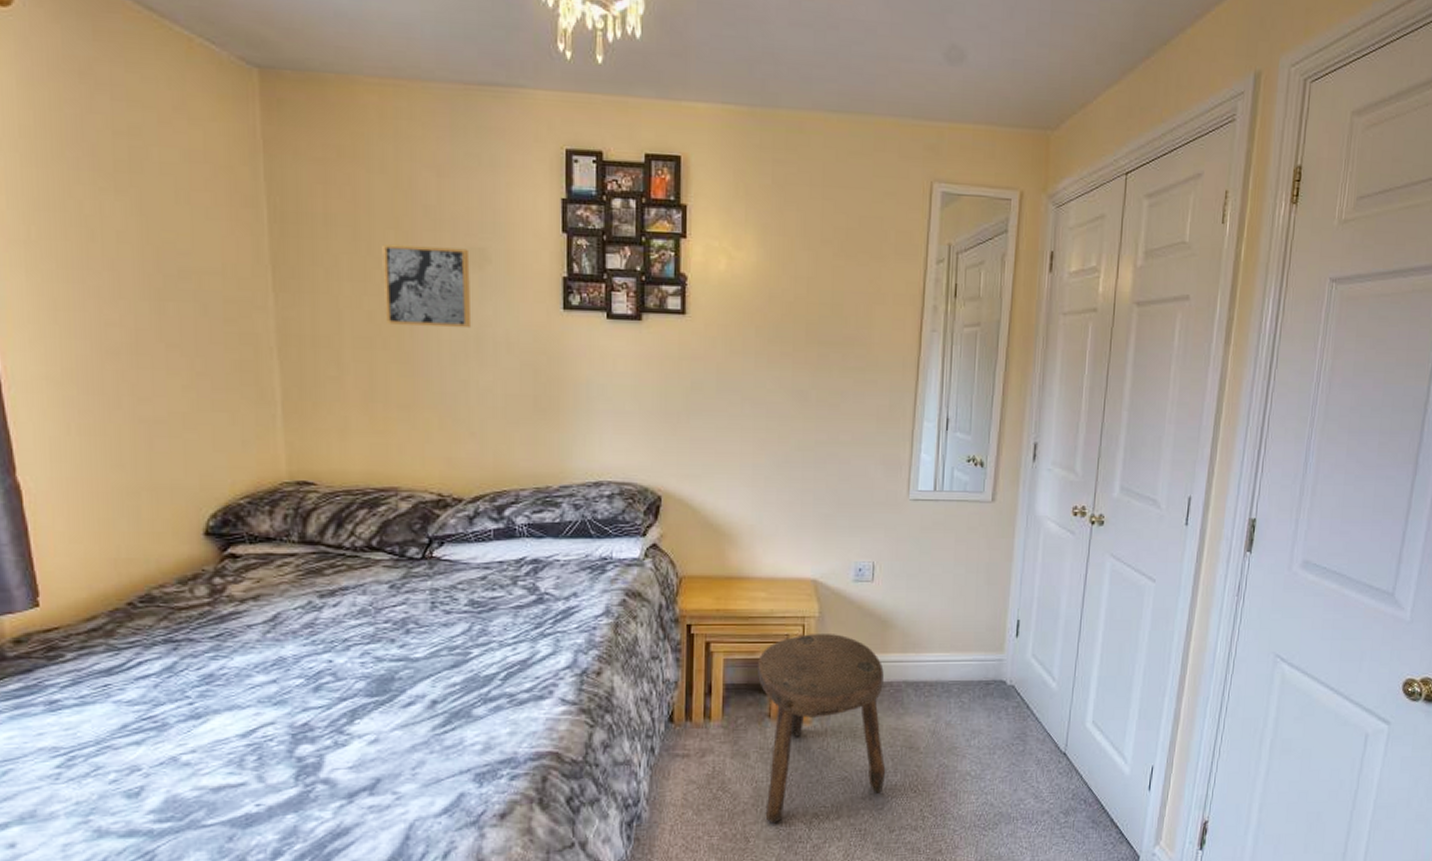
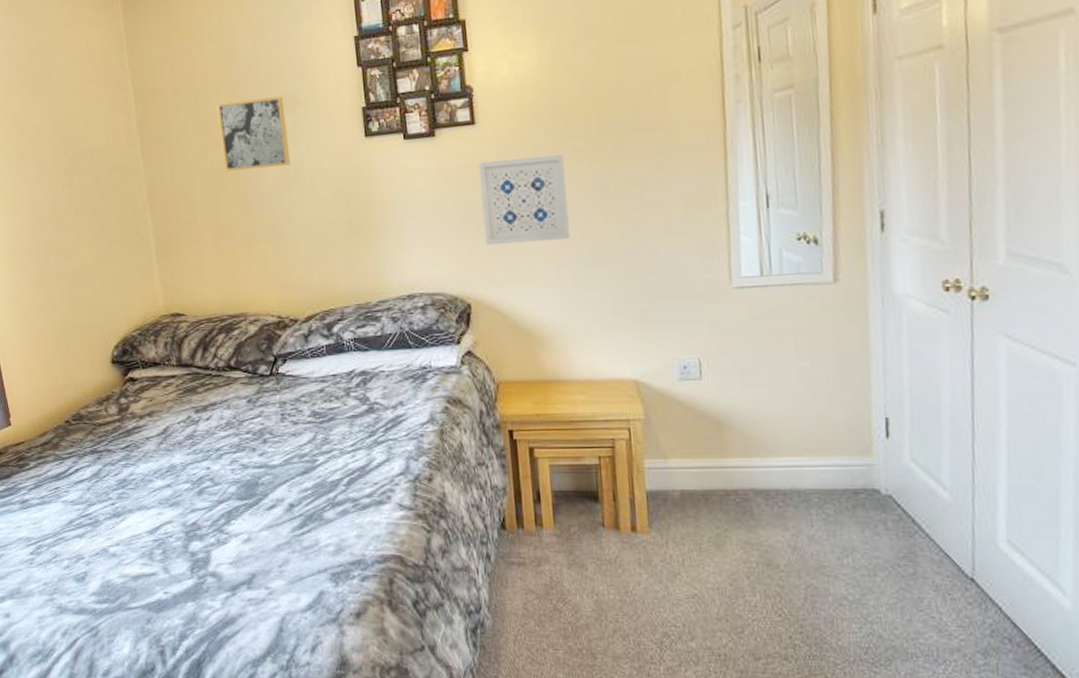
wall art: none [683,353,770,440] -> present [478,155,570,245]
stool: present [758,634,886,824] -> none [585,437,742,641]

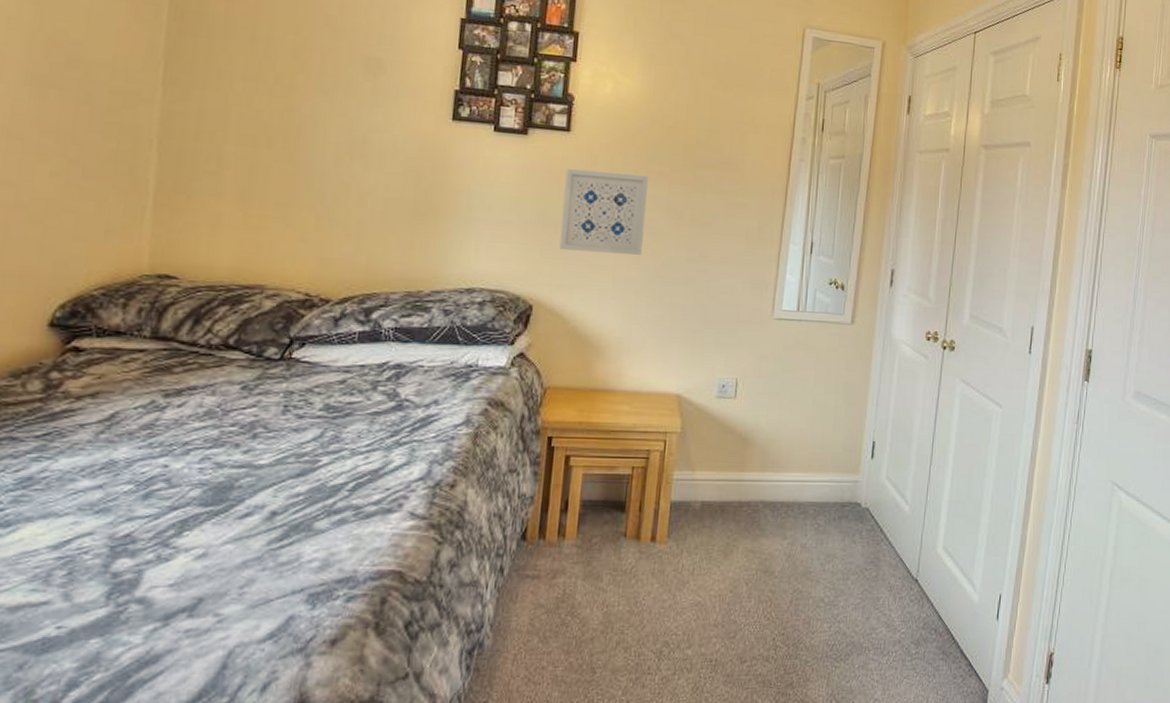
wall art: present [216,96,291,171] -> none [274,48,366,133]

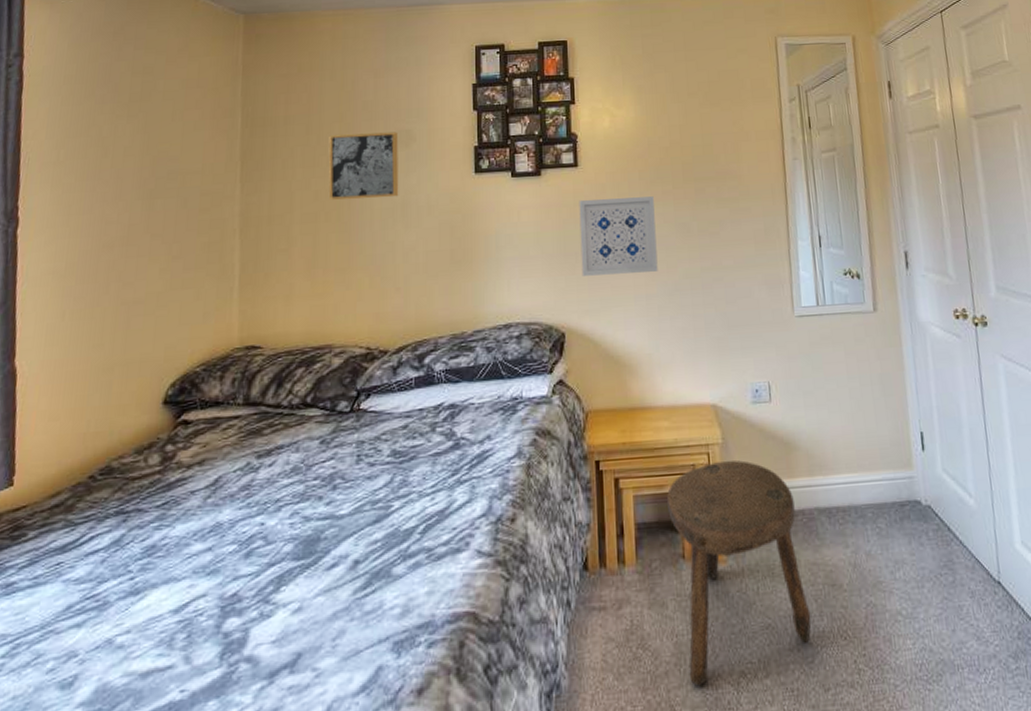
wall art: none [274,48,366,133] -> present [328,132,399,200]
stool: none [614,450,742,653] -> present [667,460,812,687]

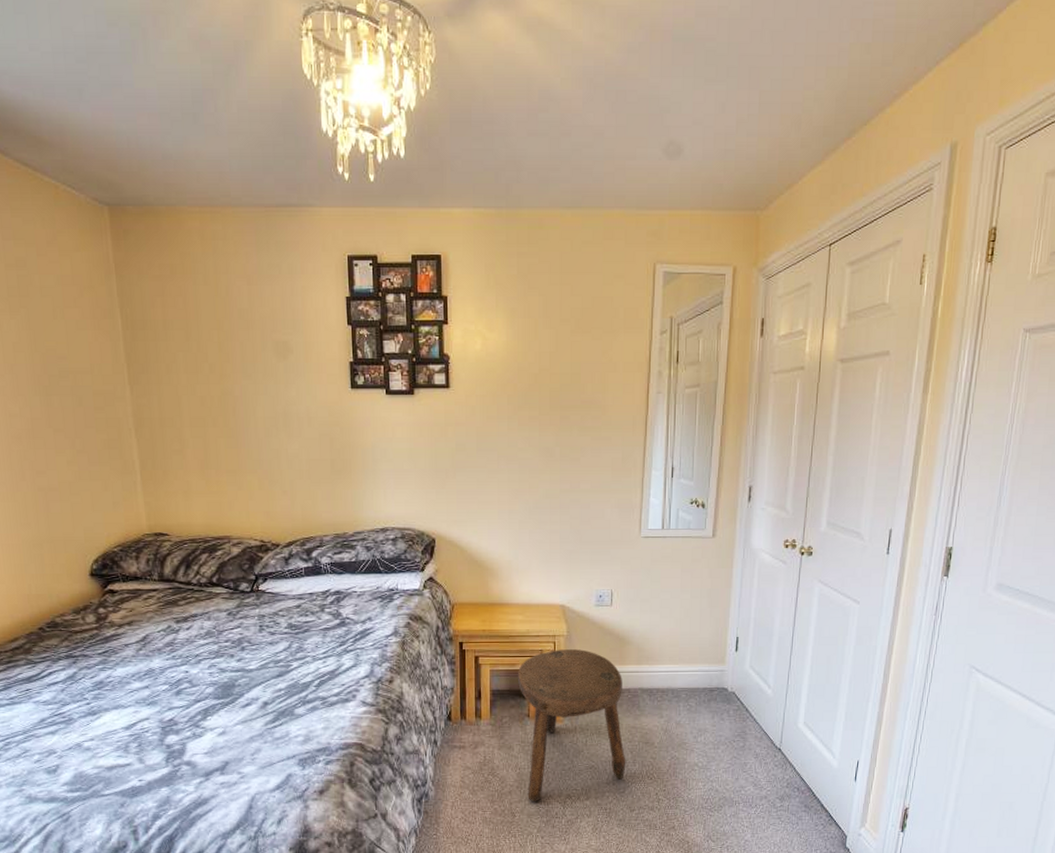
wall art: present [328,132,399,200] -> none [208,342,280,408]
wall art: present [579,196,658,276] -> none [450,420,521,491]

